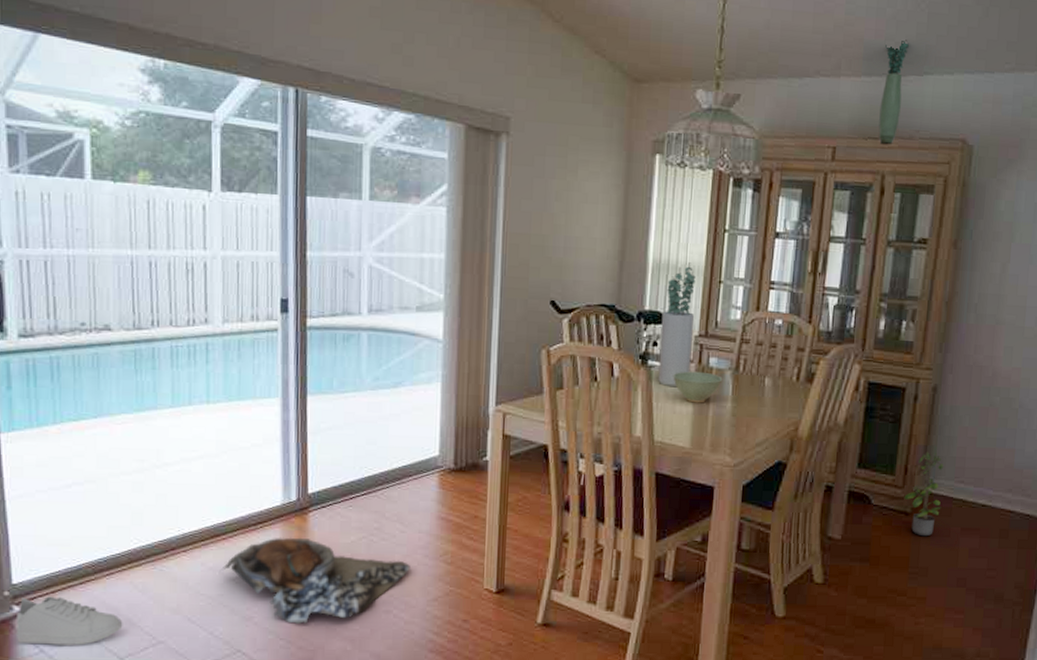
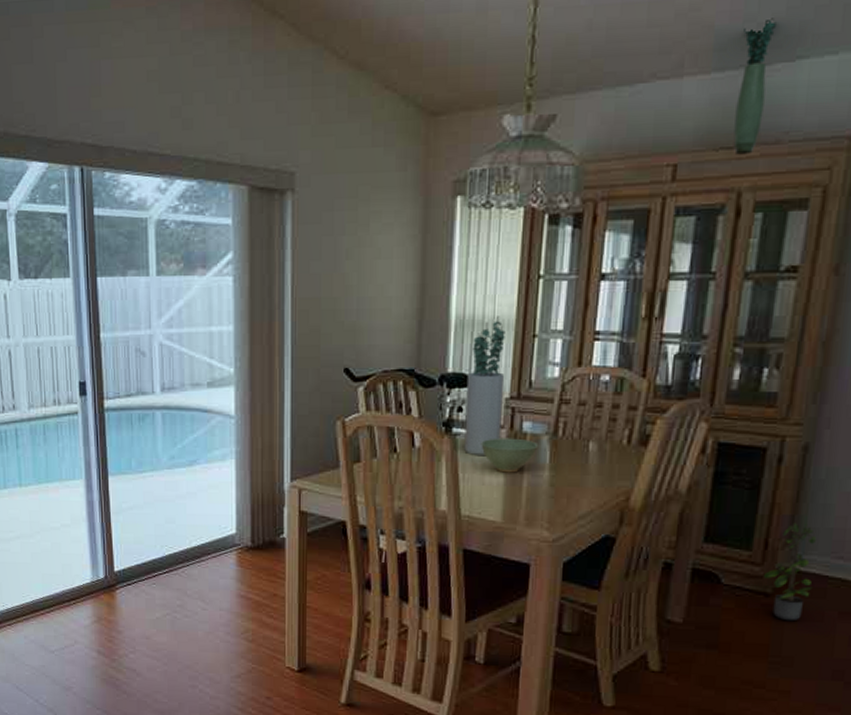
dog bed: present [220,537,410,624] -> none [40,613,213,695]

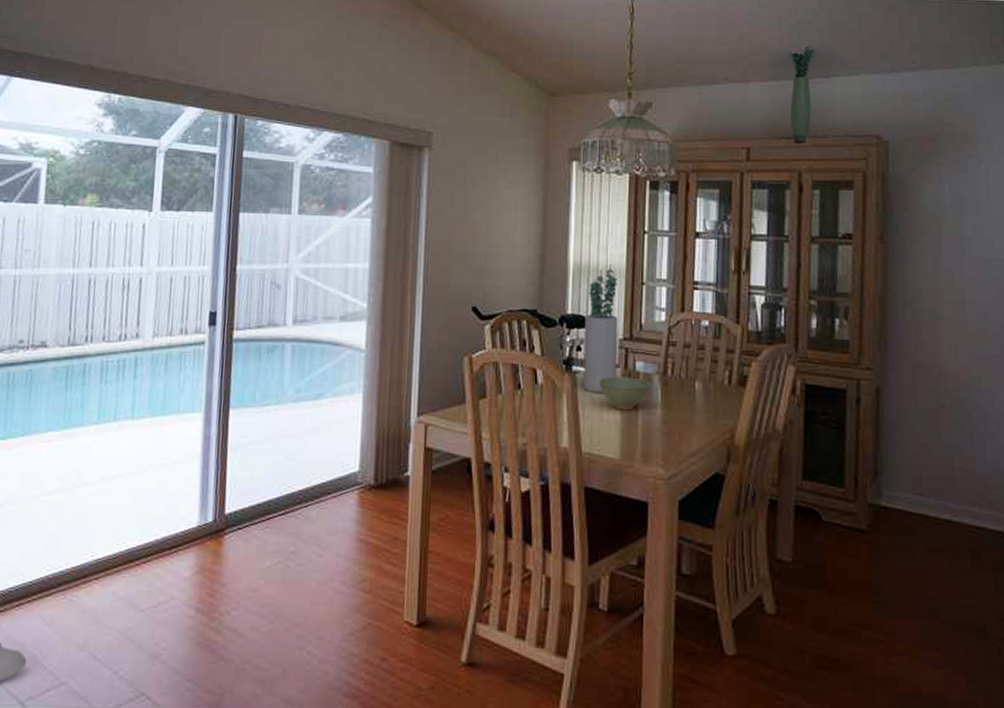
potted plant: present [763,521,817,622] -> none [857,459,901,558]

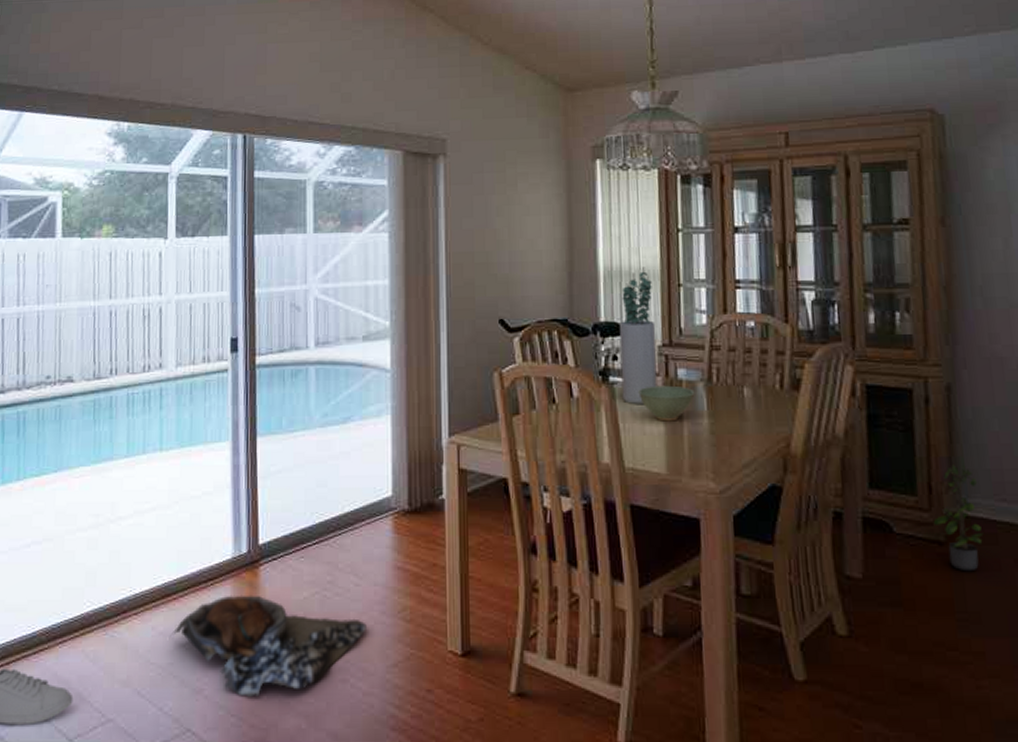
dog bed: none [130,562,327,662] -> present [170,595,367,697]
vase: present [790,46,813,144] -> none [827,17,855,125]
potted plant: none [857,459,901,558] -> present [933,463,984,572]

